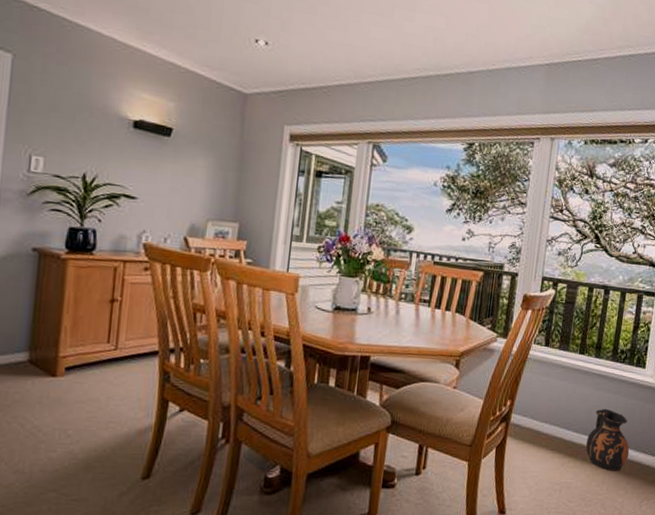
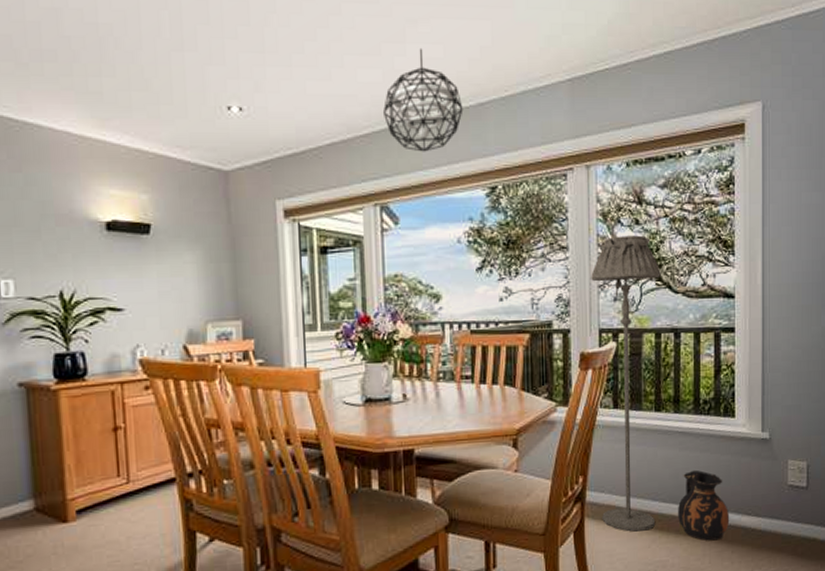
pendant light: none [387,17,456,105] -> present [383,47,463,152]
floor lamp: none [522,200,601,455] -> present [591,235,661,532]

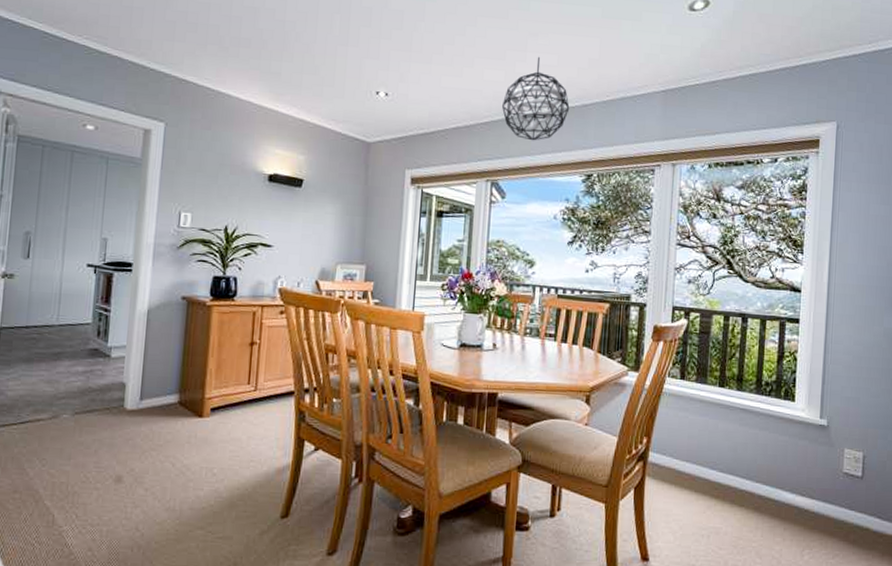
floor lamp: present [591,235,661,532] -> none [662,226,733,497]
ceramic jug: present [677,469,730,541] -> none [733,445,784,516]

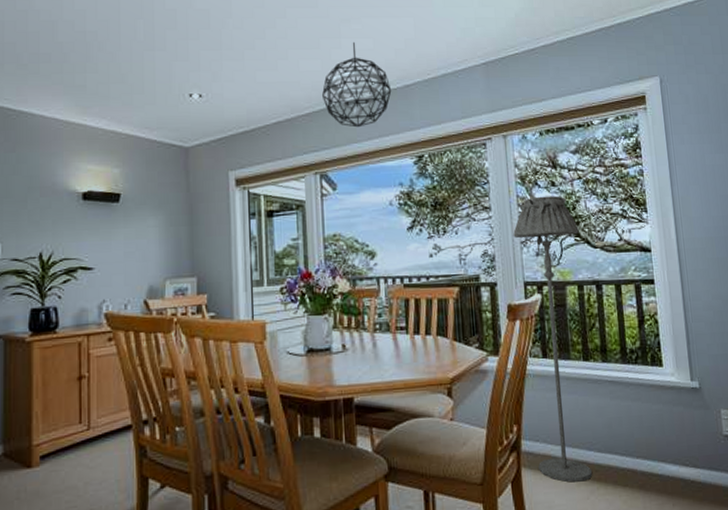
floor lamp: none [662,226,733,497] -> present [513,196,593,483]

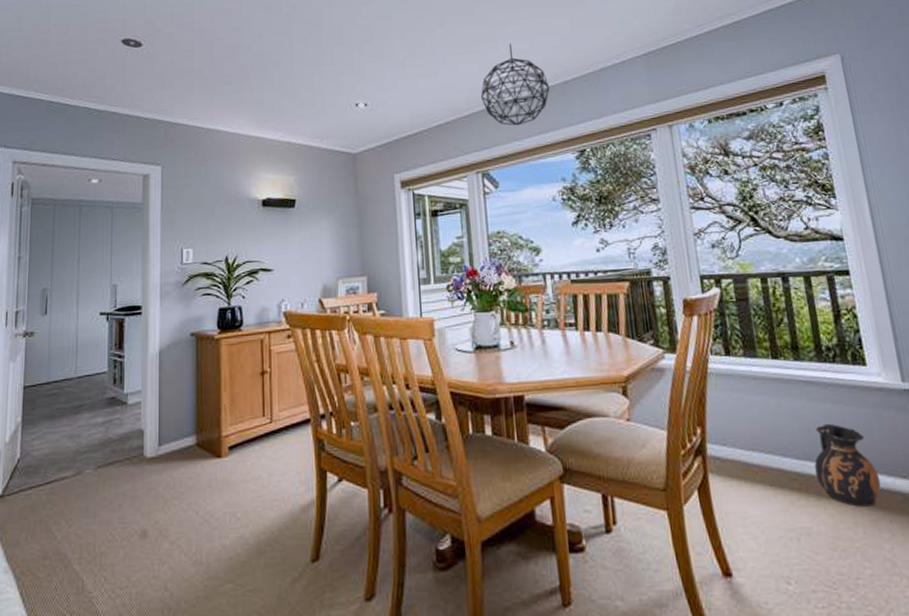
floor lamp: present [513,196,593,483] -> none [685,184,791,492]
ceramic jug: none [613,419,668,493] -> present [814,423,881,507]

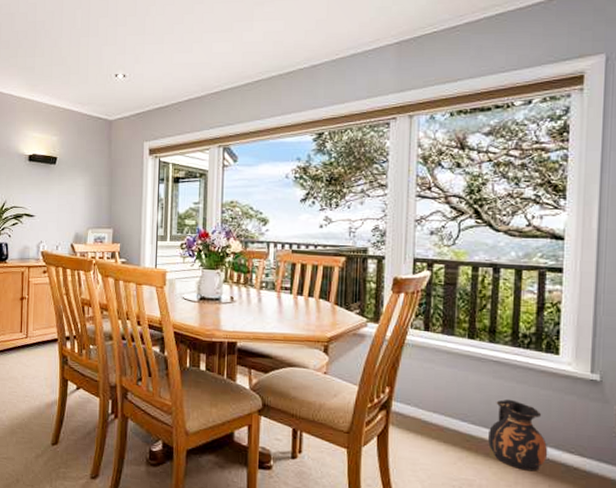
pendant light: present [481,43,550,126] -> none [231,24,298,106]

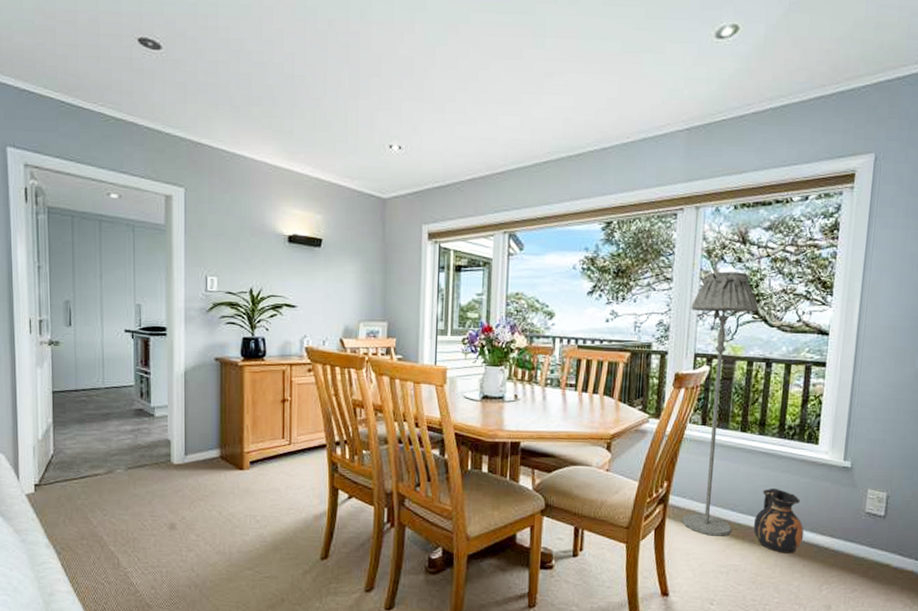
floor lamp: none [407,177,482,448] -> present [682,271,758,536]

